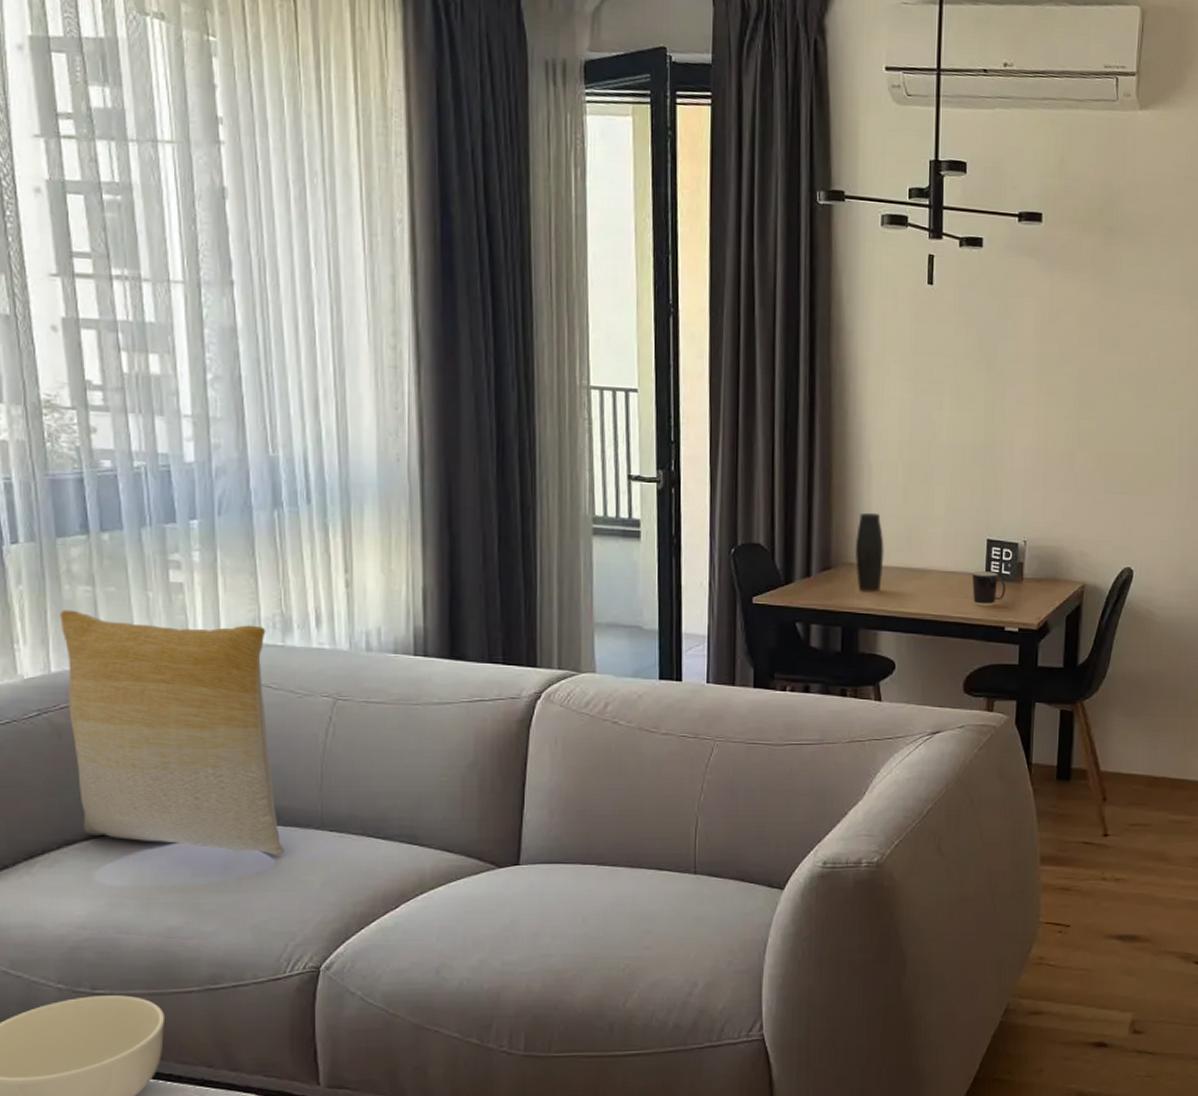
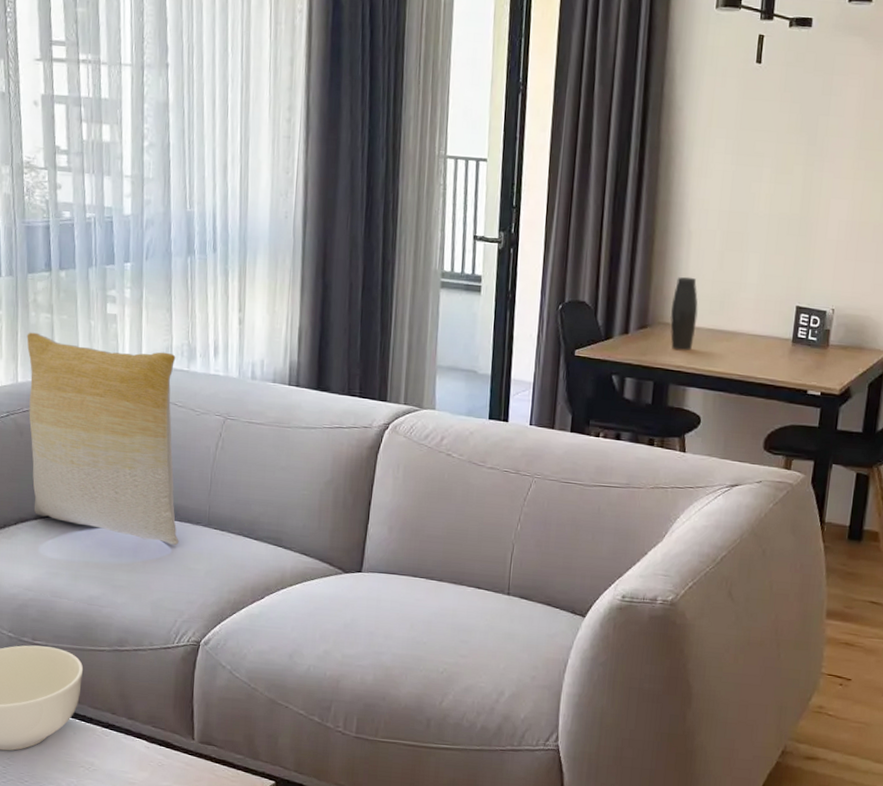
mug: present [971,571,1006,607] -> none [778,336,811,370]

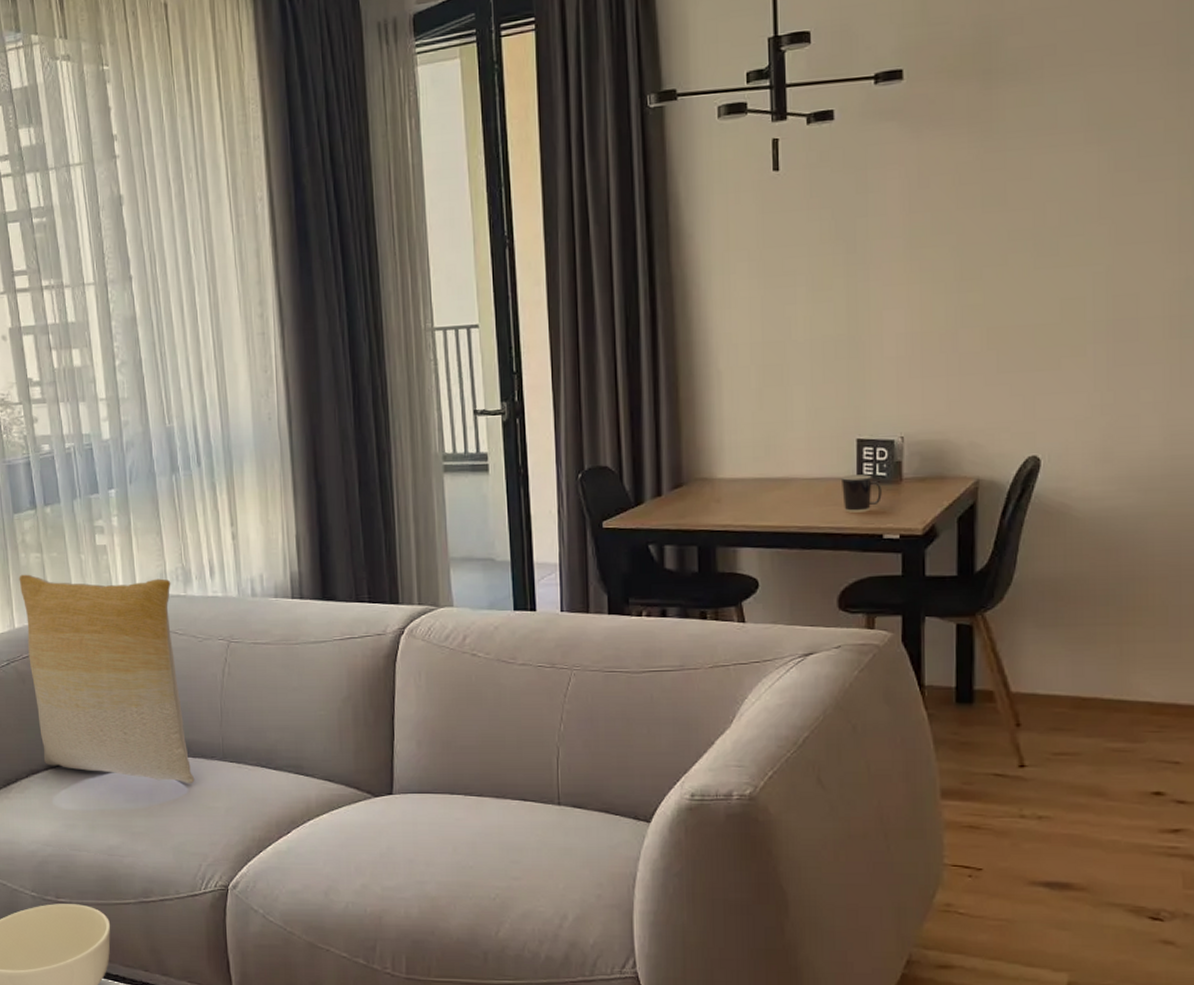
vase: present [670,276,698,351] -> none [707,422,740,508]
mug: none [778,336,811,370] -> present [840,474,882,514]

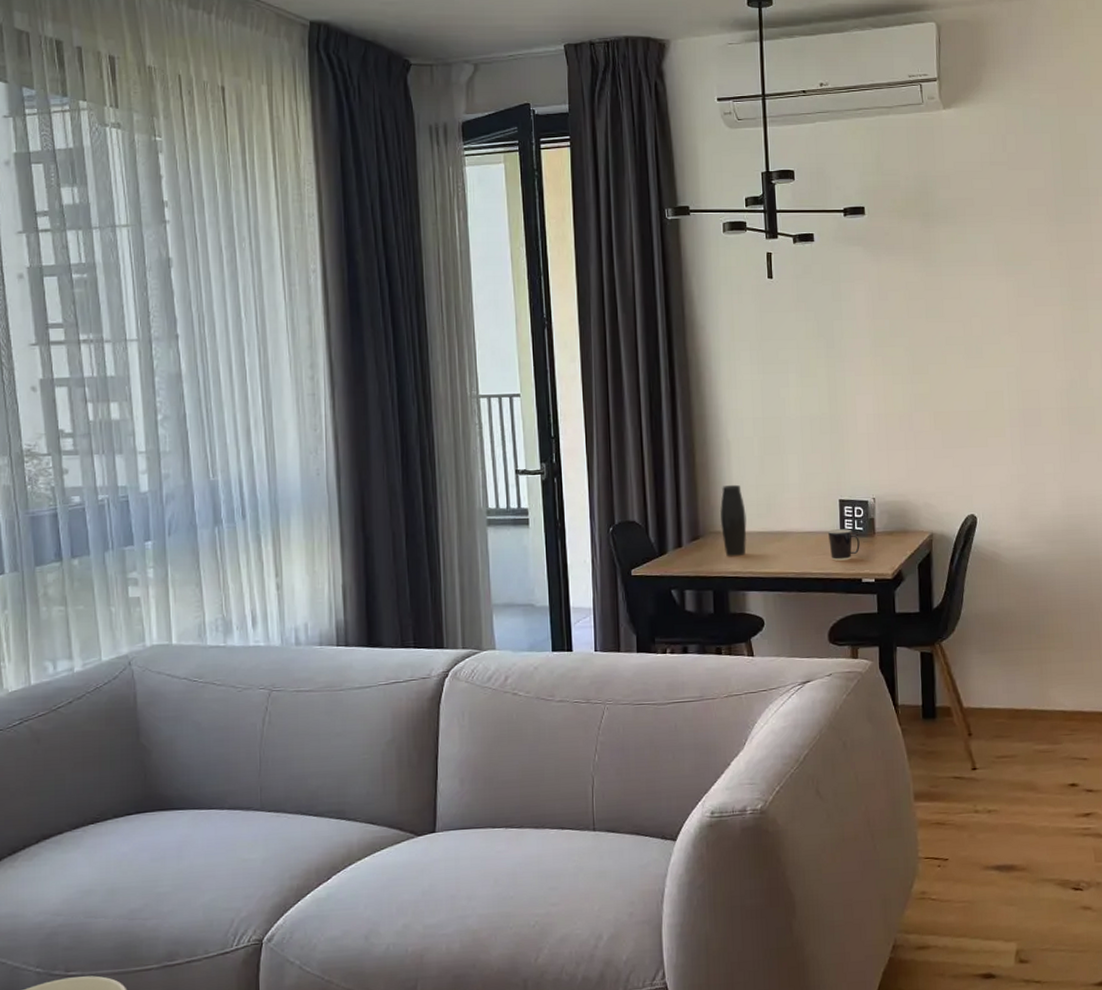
pillow: present [19,574,195,785] -> none [38,628,230,838]
vase: none [707,422,740,508] -> present [719,484,747,557]

